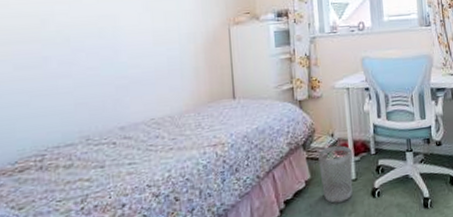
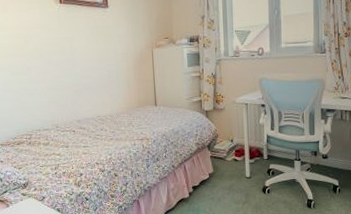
wastebasket: present [317,145,353,203] -> none [219,149,248,193]

